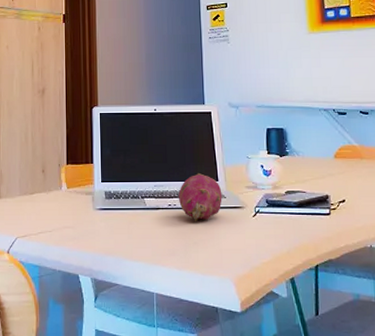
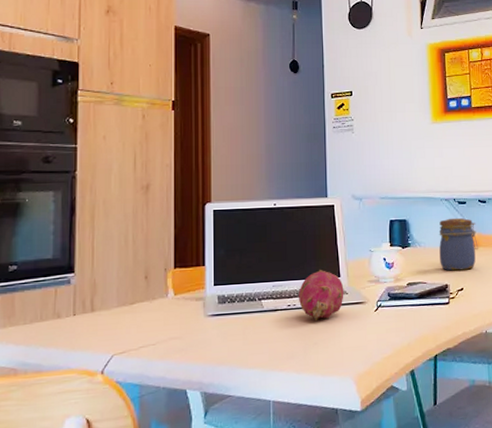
jar: none [318,128,361,182] -> present [439,217,478,271]

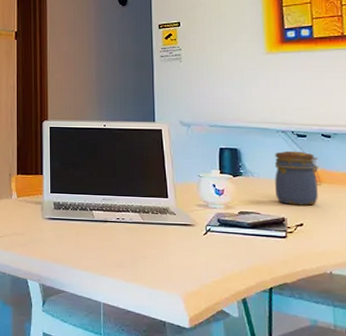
fruit: present [298,269,344,322] -> none [126,188,172,237]

